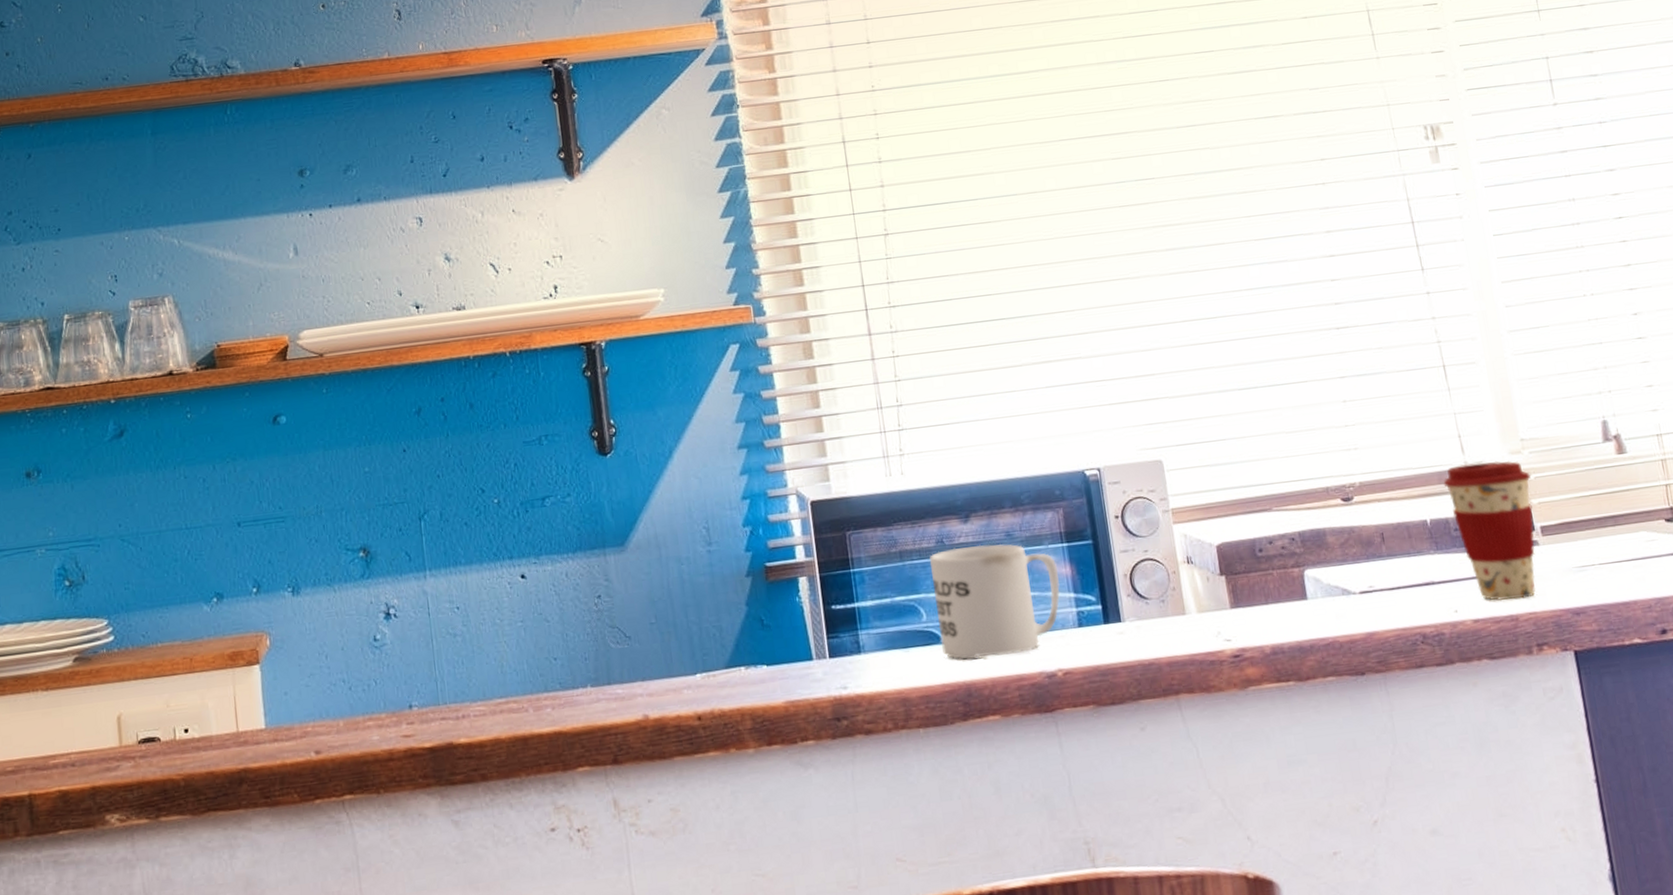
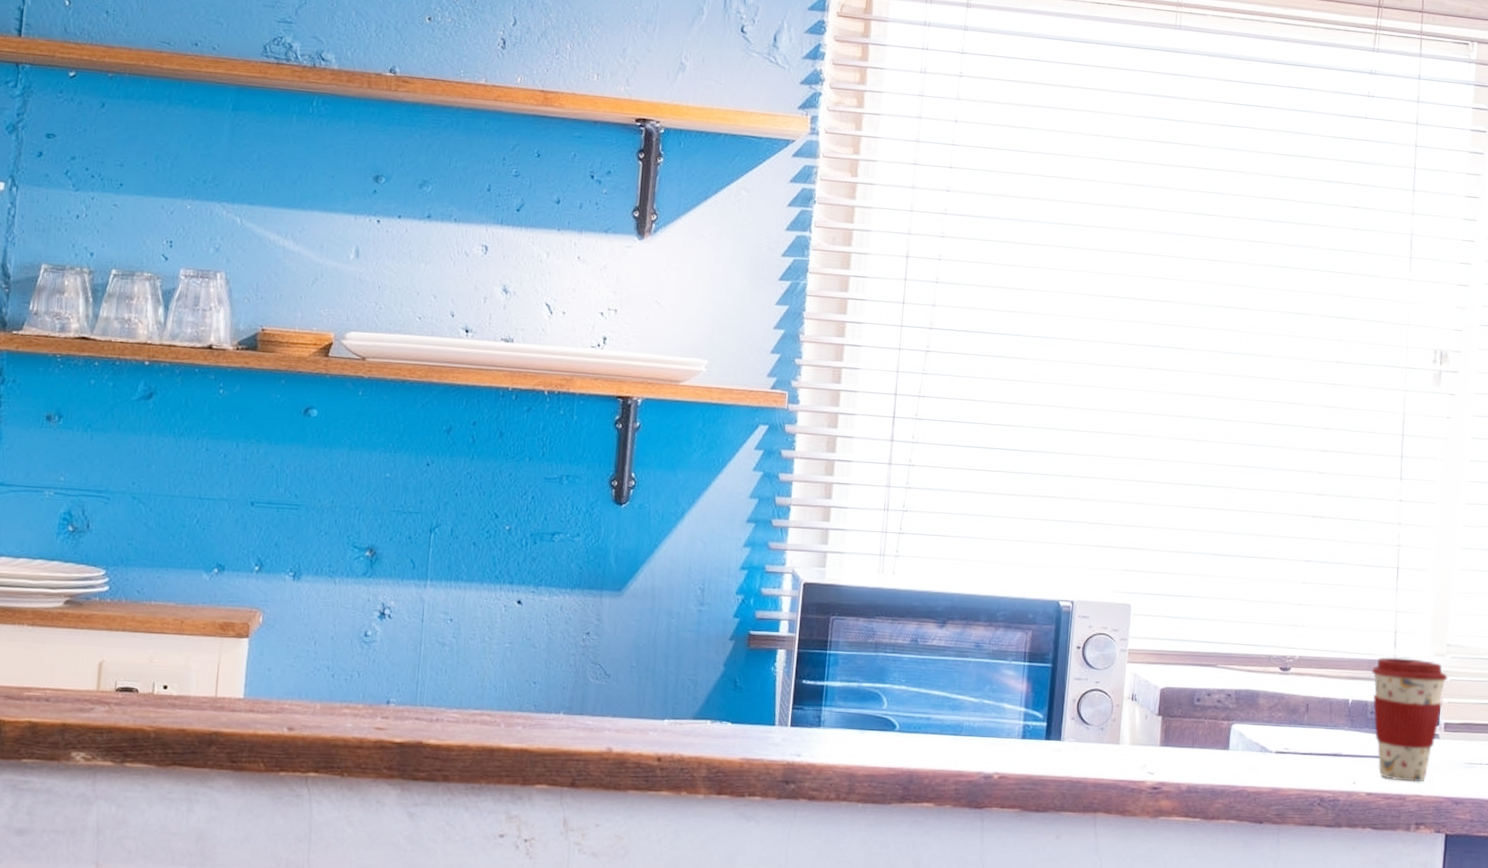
mug: present [929,544,1061,660] -> none [895,648,1016,752]

